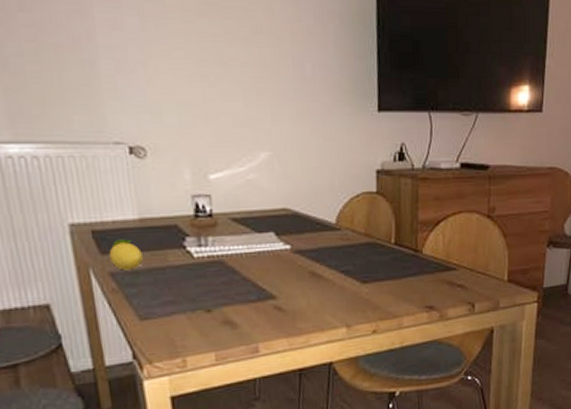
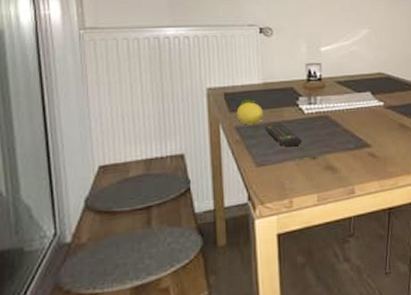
remote control: none [146,270,194,298] -> present [265,124,303,147]

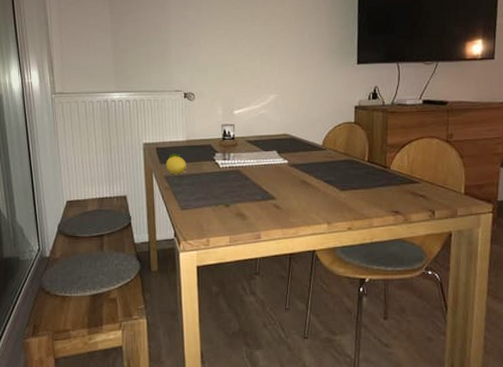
remote control: present [265,124,303,147] -> none [188,175,218,195]

